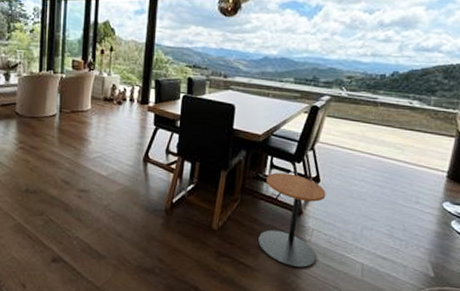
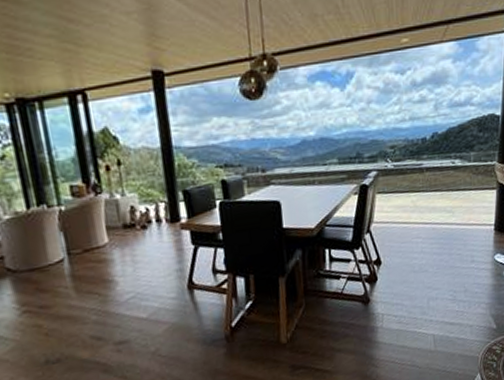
side table: present [258,172,326,269] -> none [328,262,390,359]

